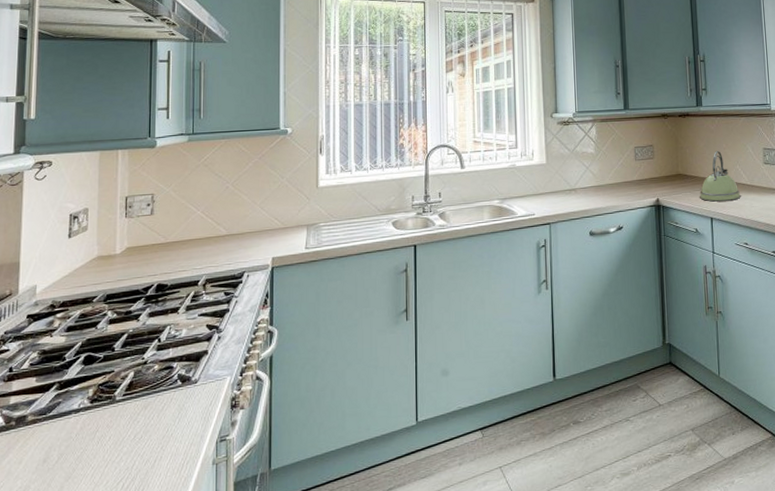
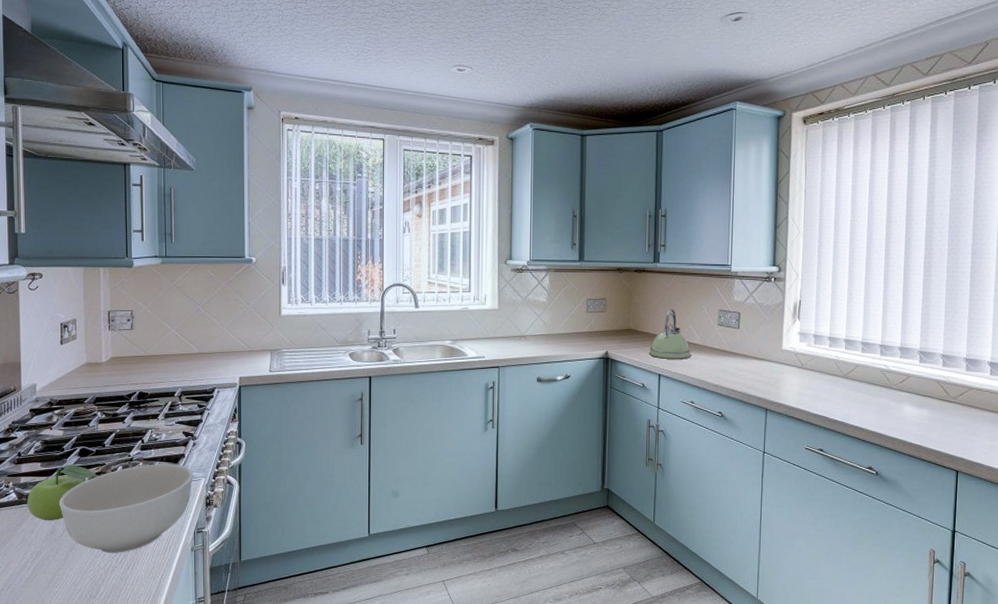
fruit: none [16,375,106,447] -> present [27,464,99,521]
bowl: none [56,363,217,478] -> present [59,463,193,553]

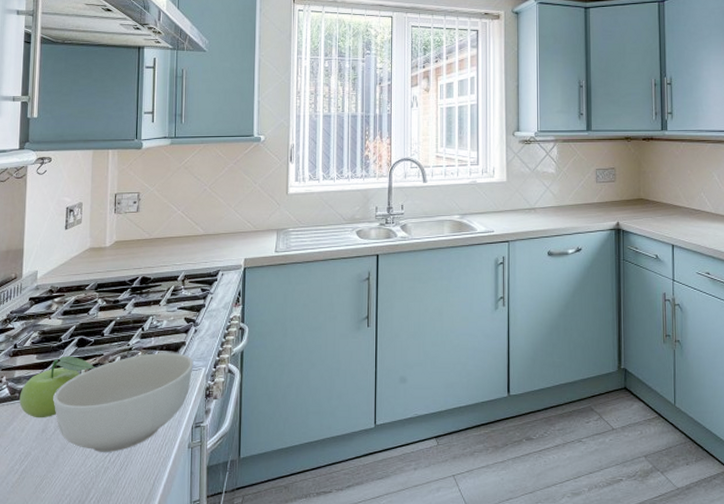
kettle: present [649,308,692,359] -> none [661,176,705,229]

